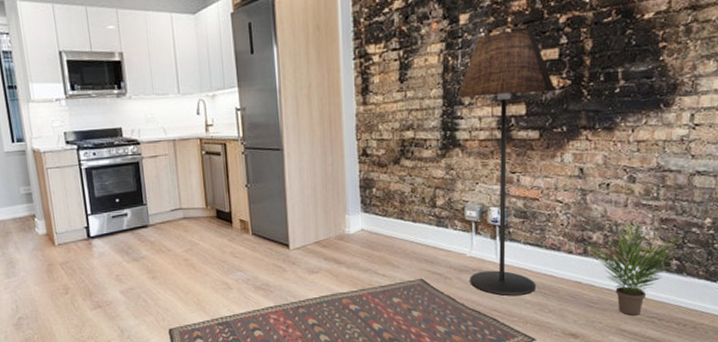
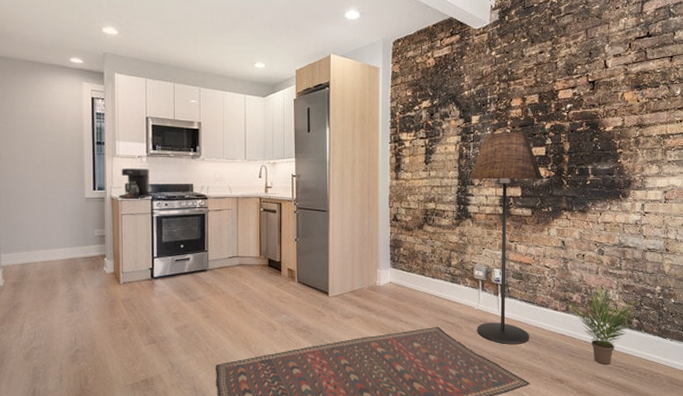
coffee maker: none [39,113,75,151] -> present [119,168,150,199]

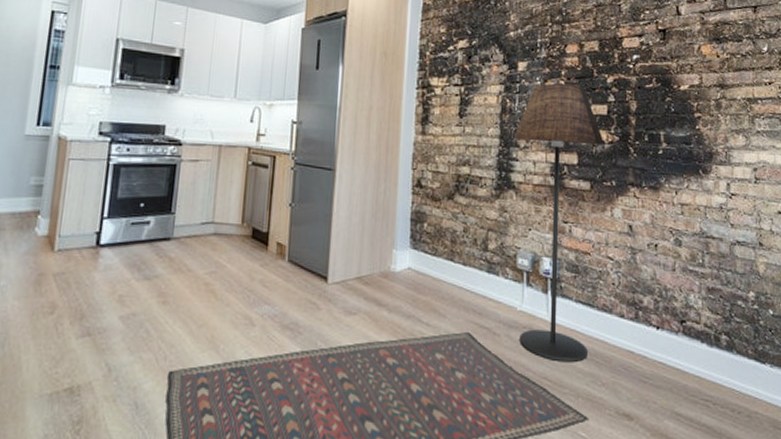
coffee maker: present [119,168,150,199] -> none [68,100,112,140]
potted plant: present [566,286,640,365] -> none [634,288,729,397]

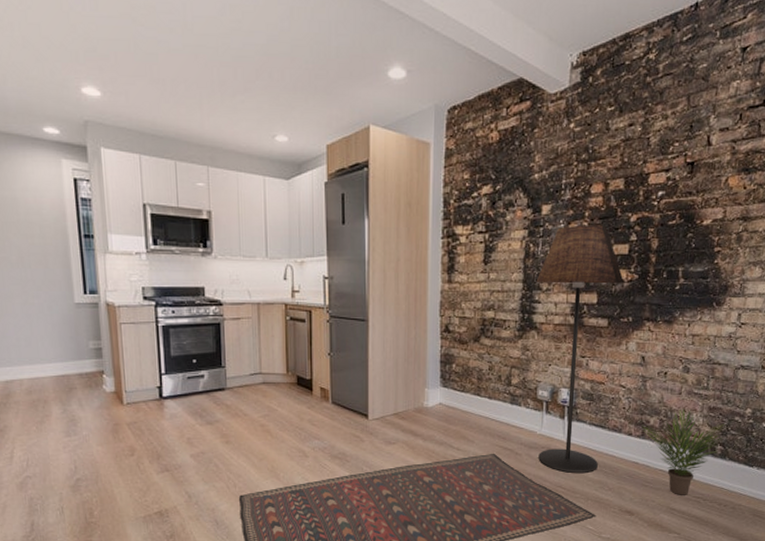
potted plant: none [634,288,729,397] -> present [642,408,727,495]

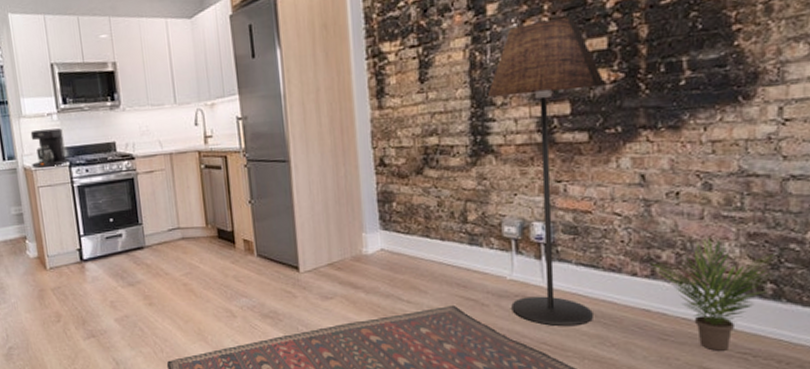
coffee maker: none [115,267,153,305] -> present [30,128,67,168]

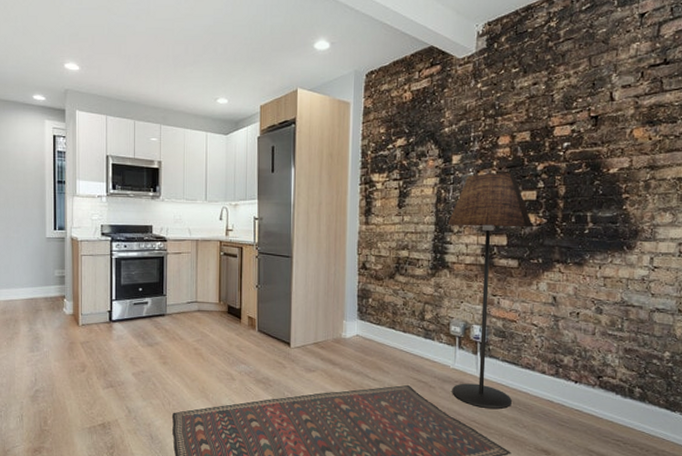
coffee maker: present [30,128,67,168] -> none [79,207,109,240]
potted plant: present [650,237,778,351] -> none [555,349,644,437]

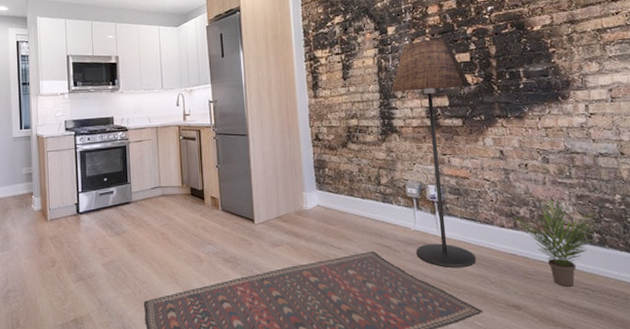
potted plant: none [555,349,644,437] -> present [512,198,599,287]

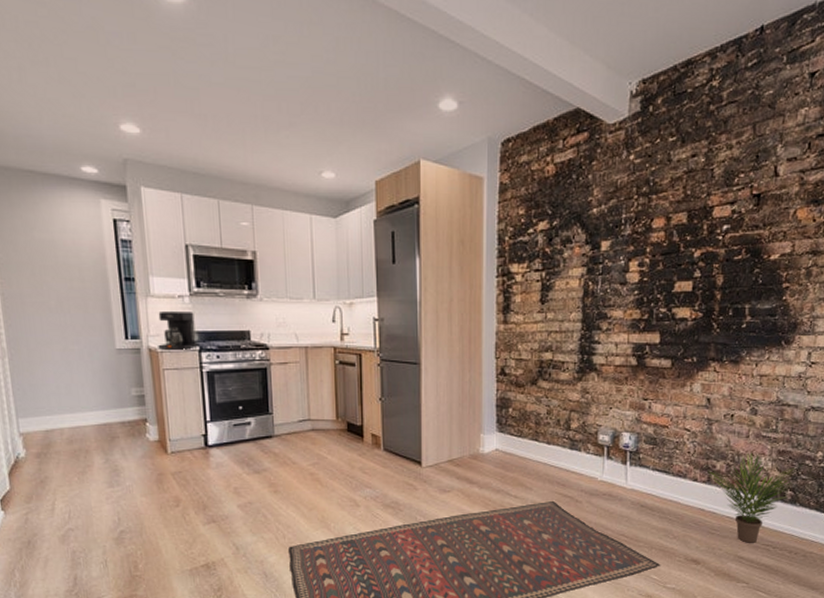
coffee maker: none [44,105,73,136] -> present [158,310,196,350]
floor lamp: present [391,39,476,268] -> none [595,261,688,522]

